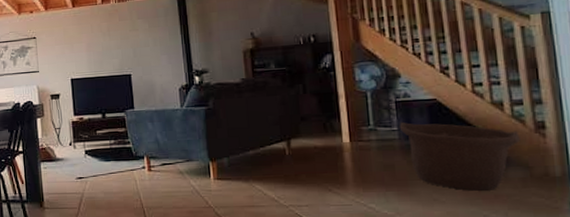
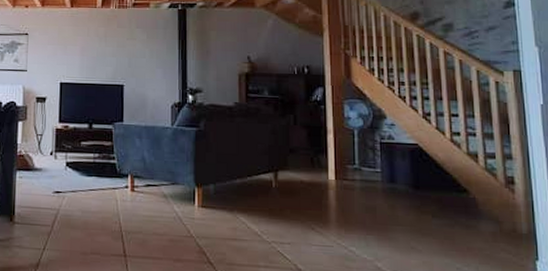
basket: present [399,121,520,191] -> none [382,164,492,243]

